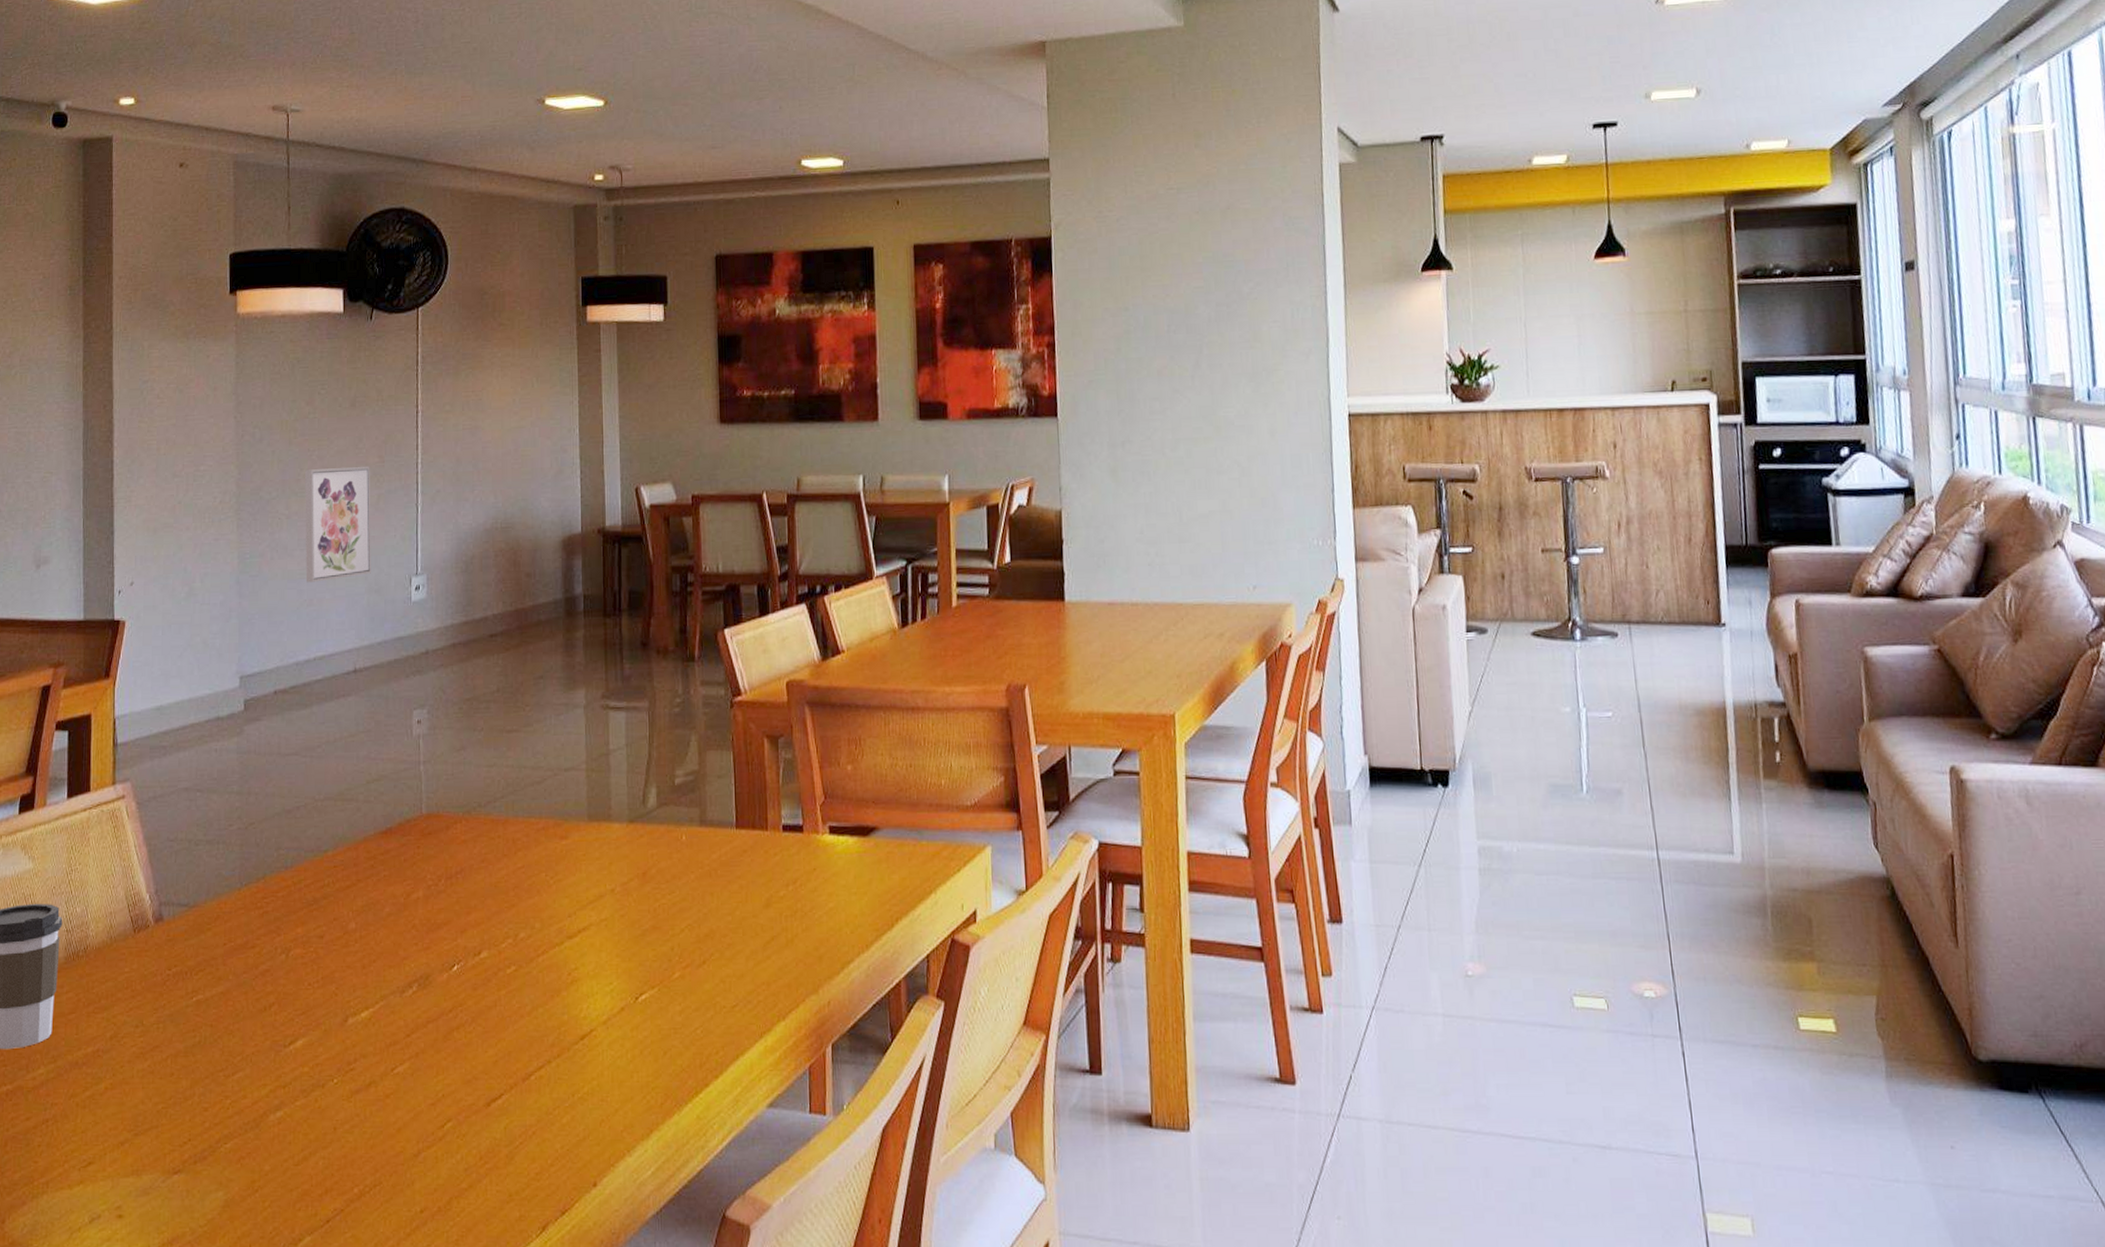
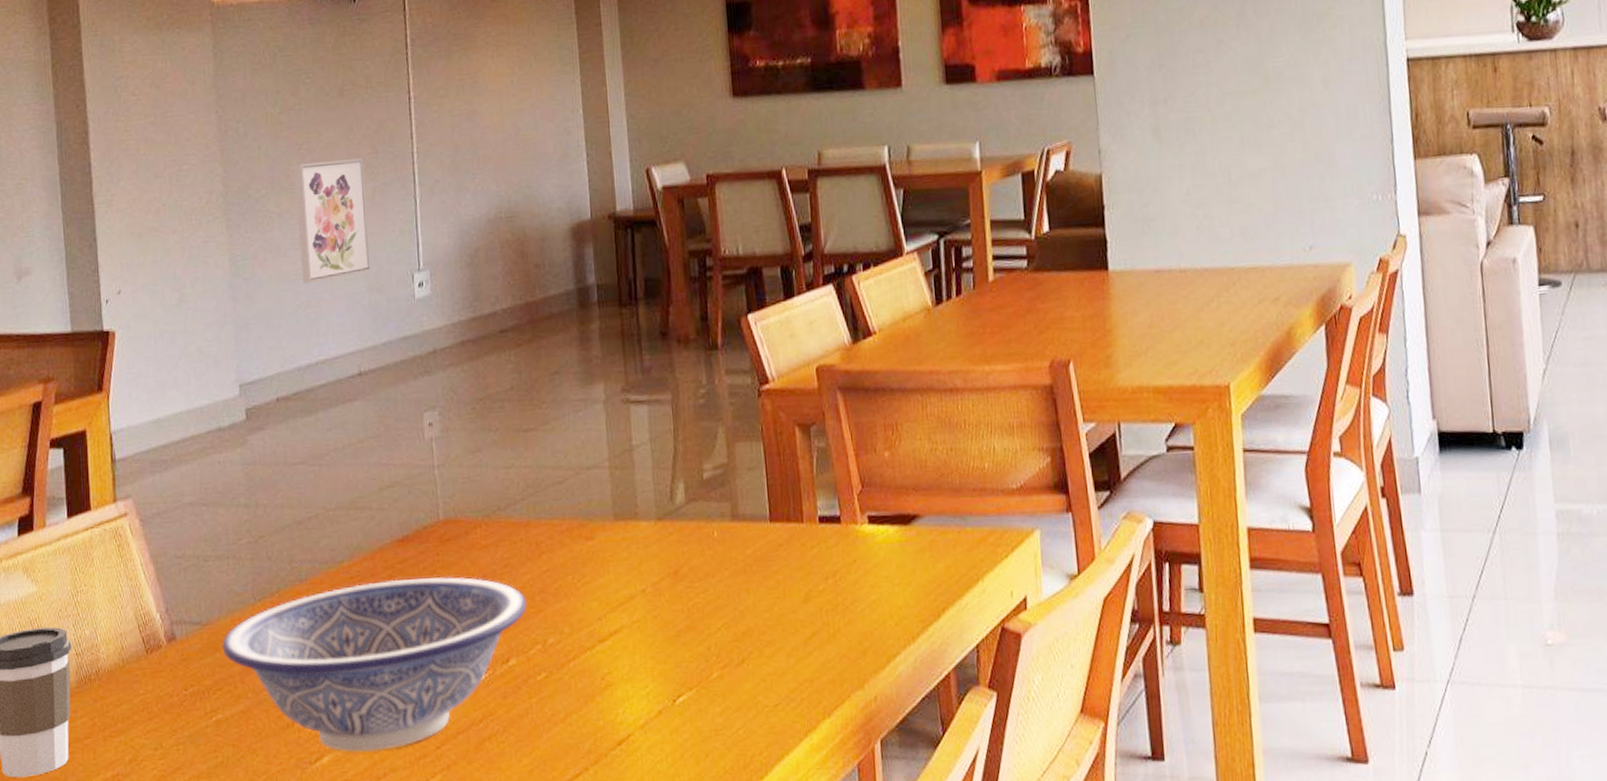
decorative bowl: none [207,869,501,1037] -> present [222,577,527,752]

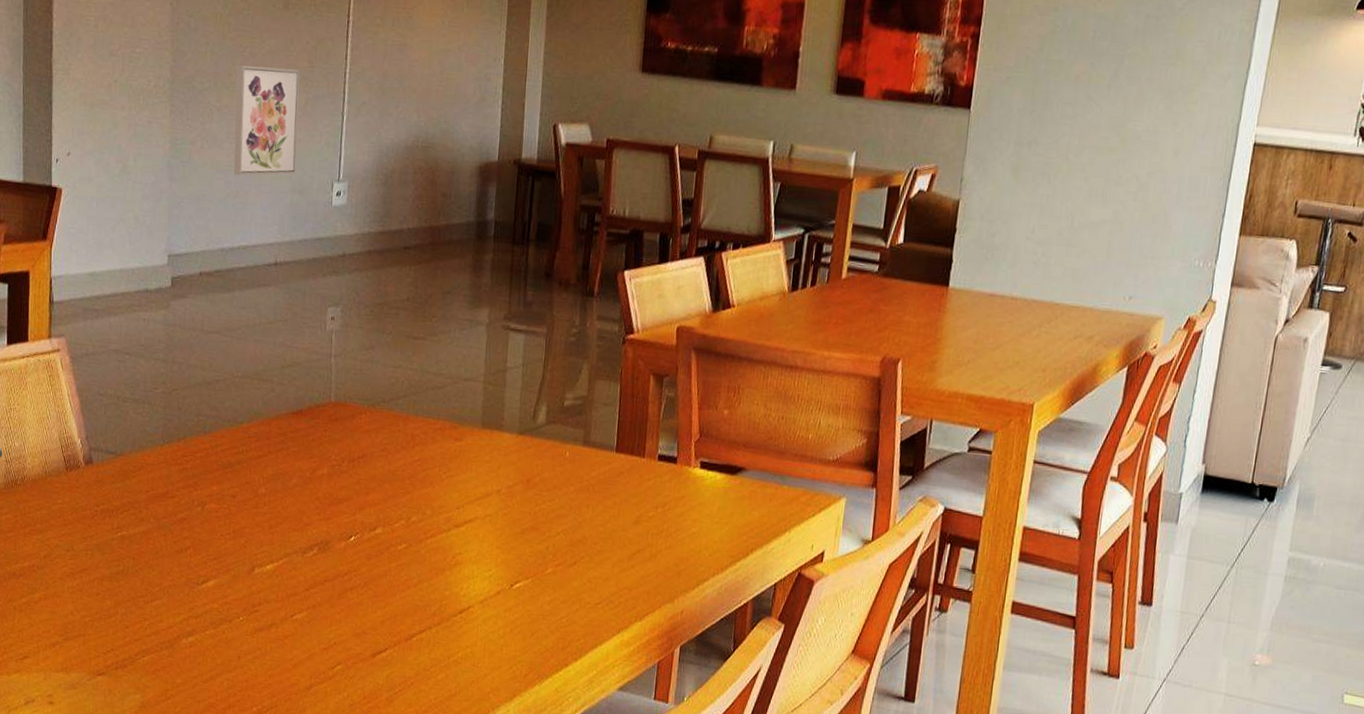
decorative bowl: present [222,577,527,752] -> none [132,444,397,584]

